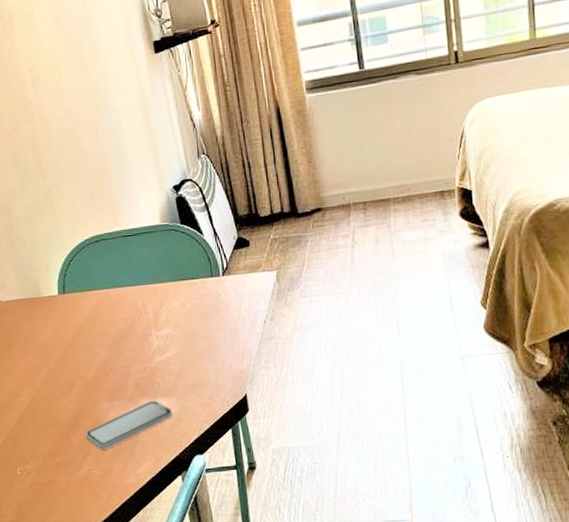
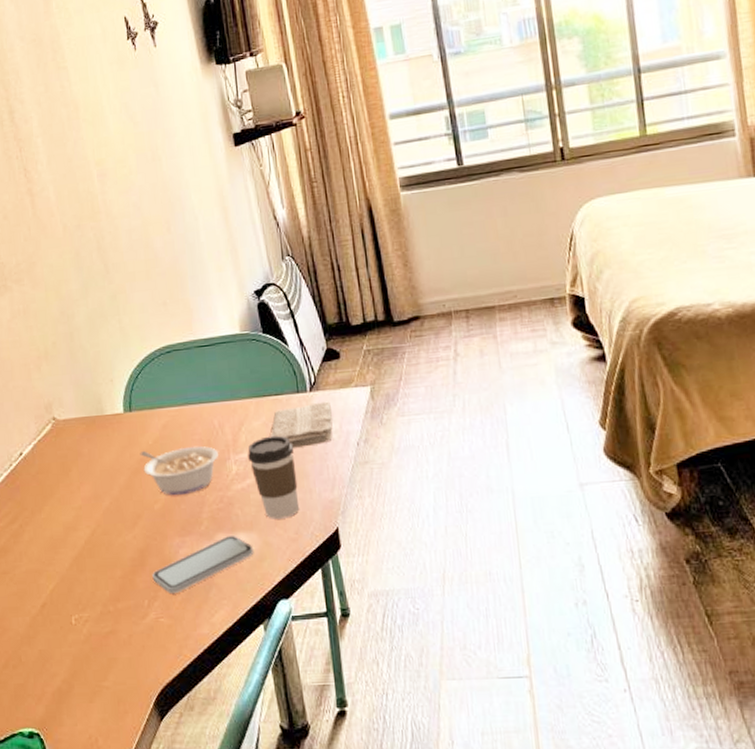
legume: none [73,324,142,367] -> present [140,446,218,496]
coffee cup: none [167,314,213,387] -> present [248,435,300,519]
washcloth: none [187,284,243,325] -> present [269,401,333,448]

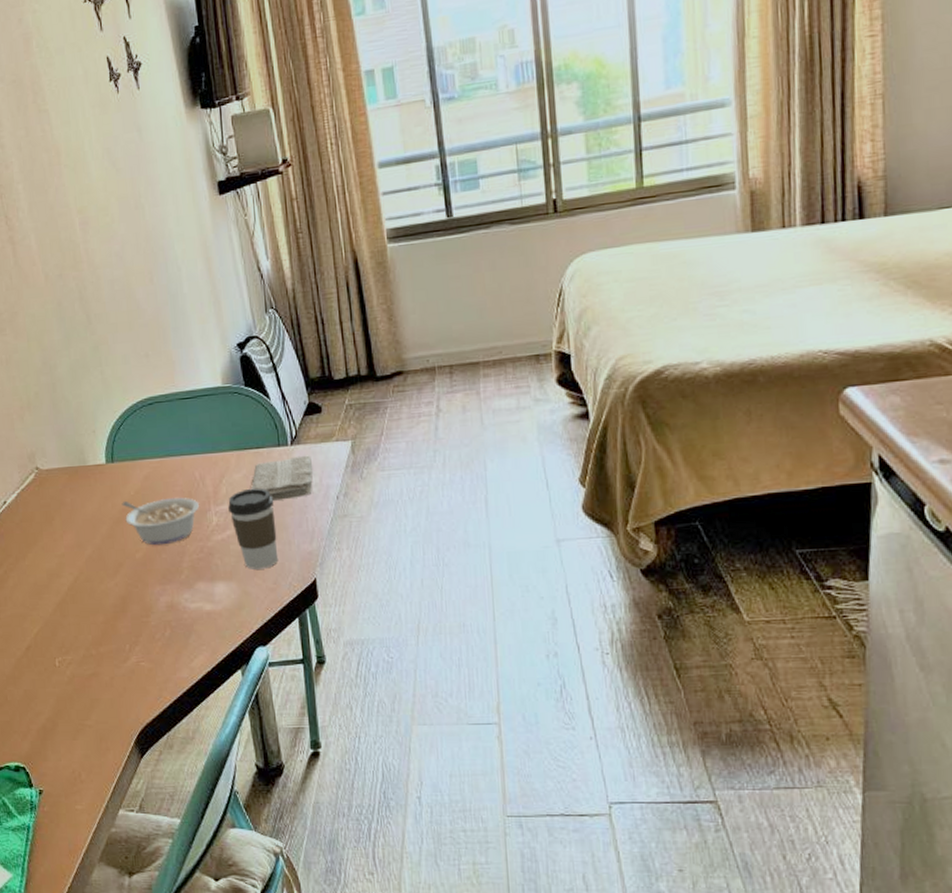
smartphone: present [152,535,254,593] -> none [133,584,233,639]

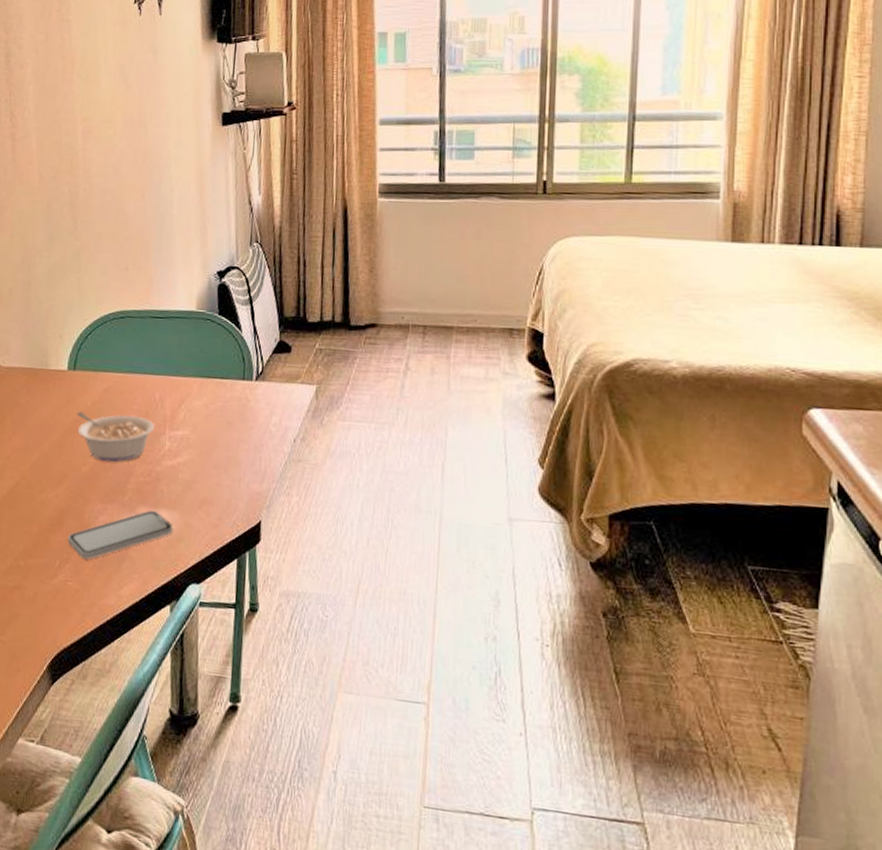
smartphone: none [133,584,233,639] -> present [67,510,173,559]
coffee cup: present [228,488,279,570] -> none [183,418,229,503]
washcloth: present [250,455,313,501] -> none [208,392,274,435]

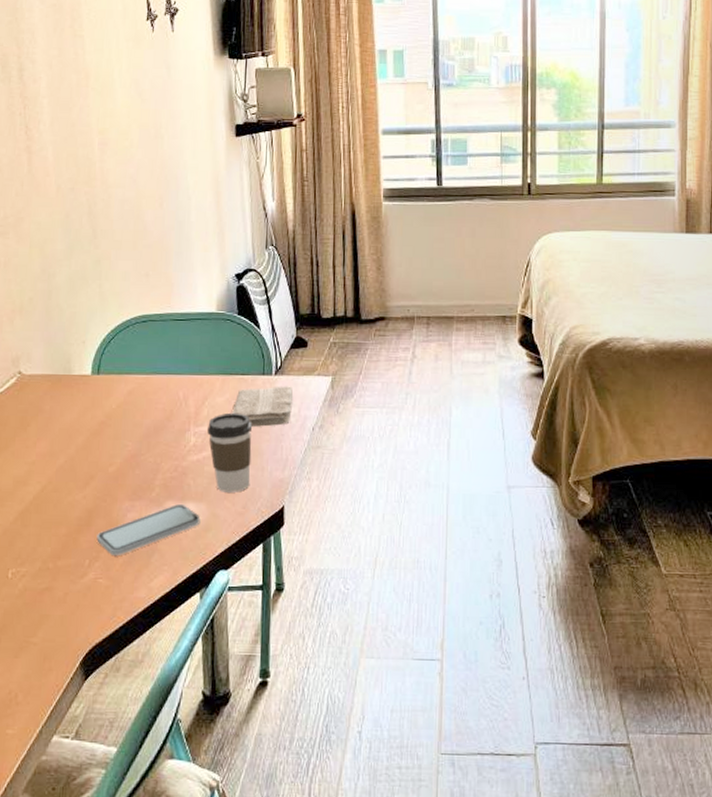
legume: present [76,412,154,462] -> none [101,414,179,461]
coffee cup: none [183,418,229,503] -> present [207,412,252,493]
washcloth: none [208,392,274,435] -> present [231,386,293,427]

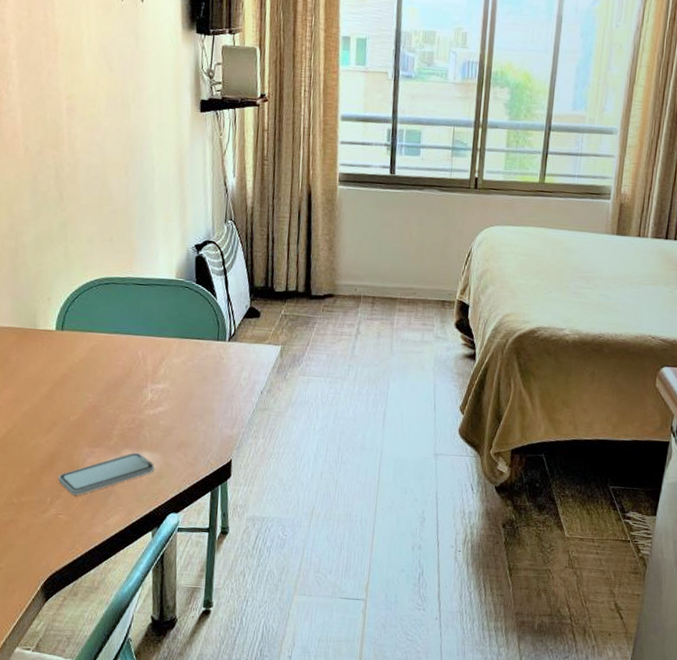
coffee cup: present [207,412,252,493] -> none [163,373,205,446]
washcloth: present [231,386,293,427] -> none [186,351,244,388]

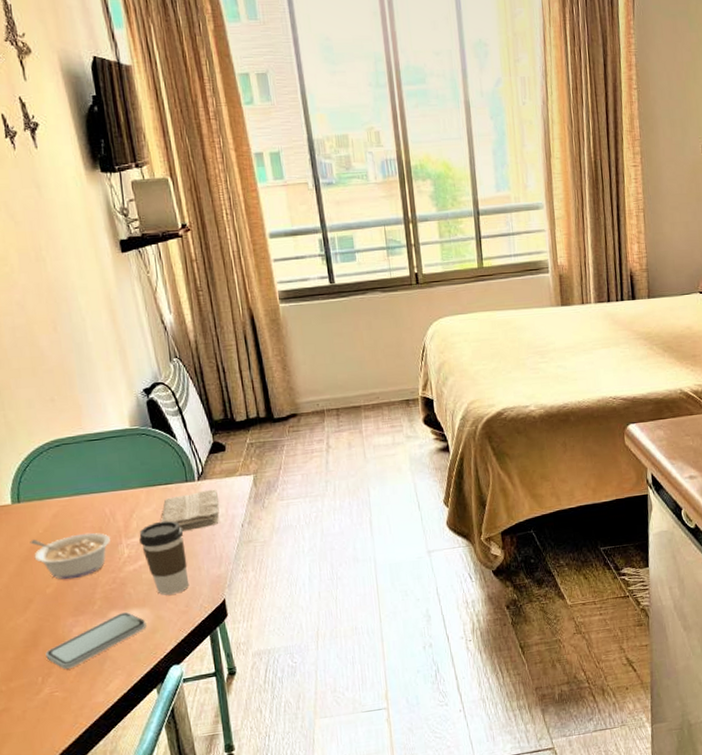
legume: none [64,367,137,412] -> present [29,533,110,580]
coffee cup: none [163,373,205,446] -> present [139,520,190,596]
washcloth: none [186,351,244,388] -> present [160,489,220,531]

